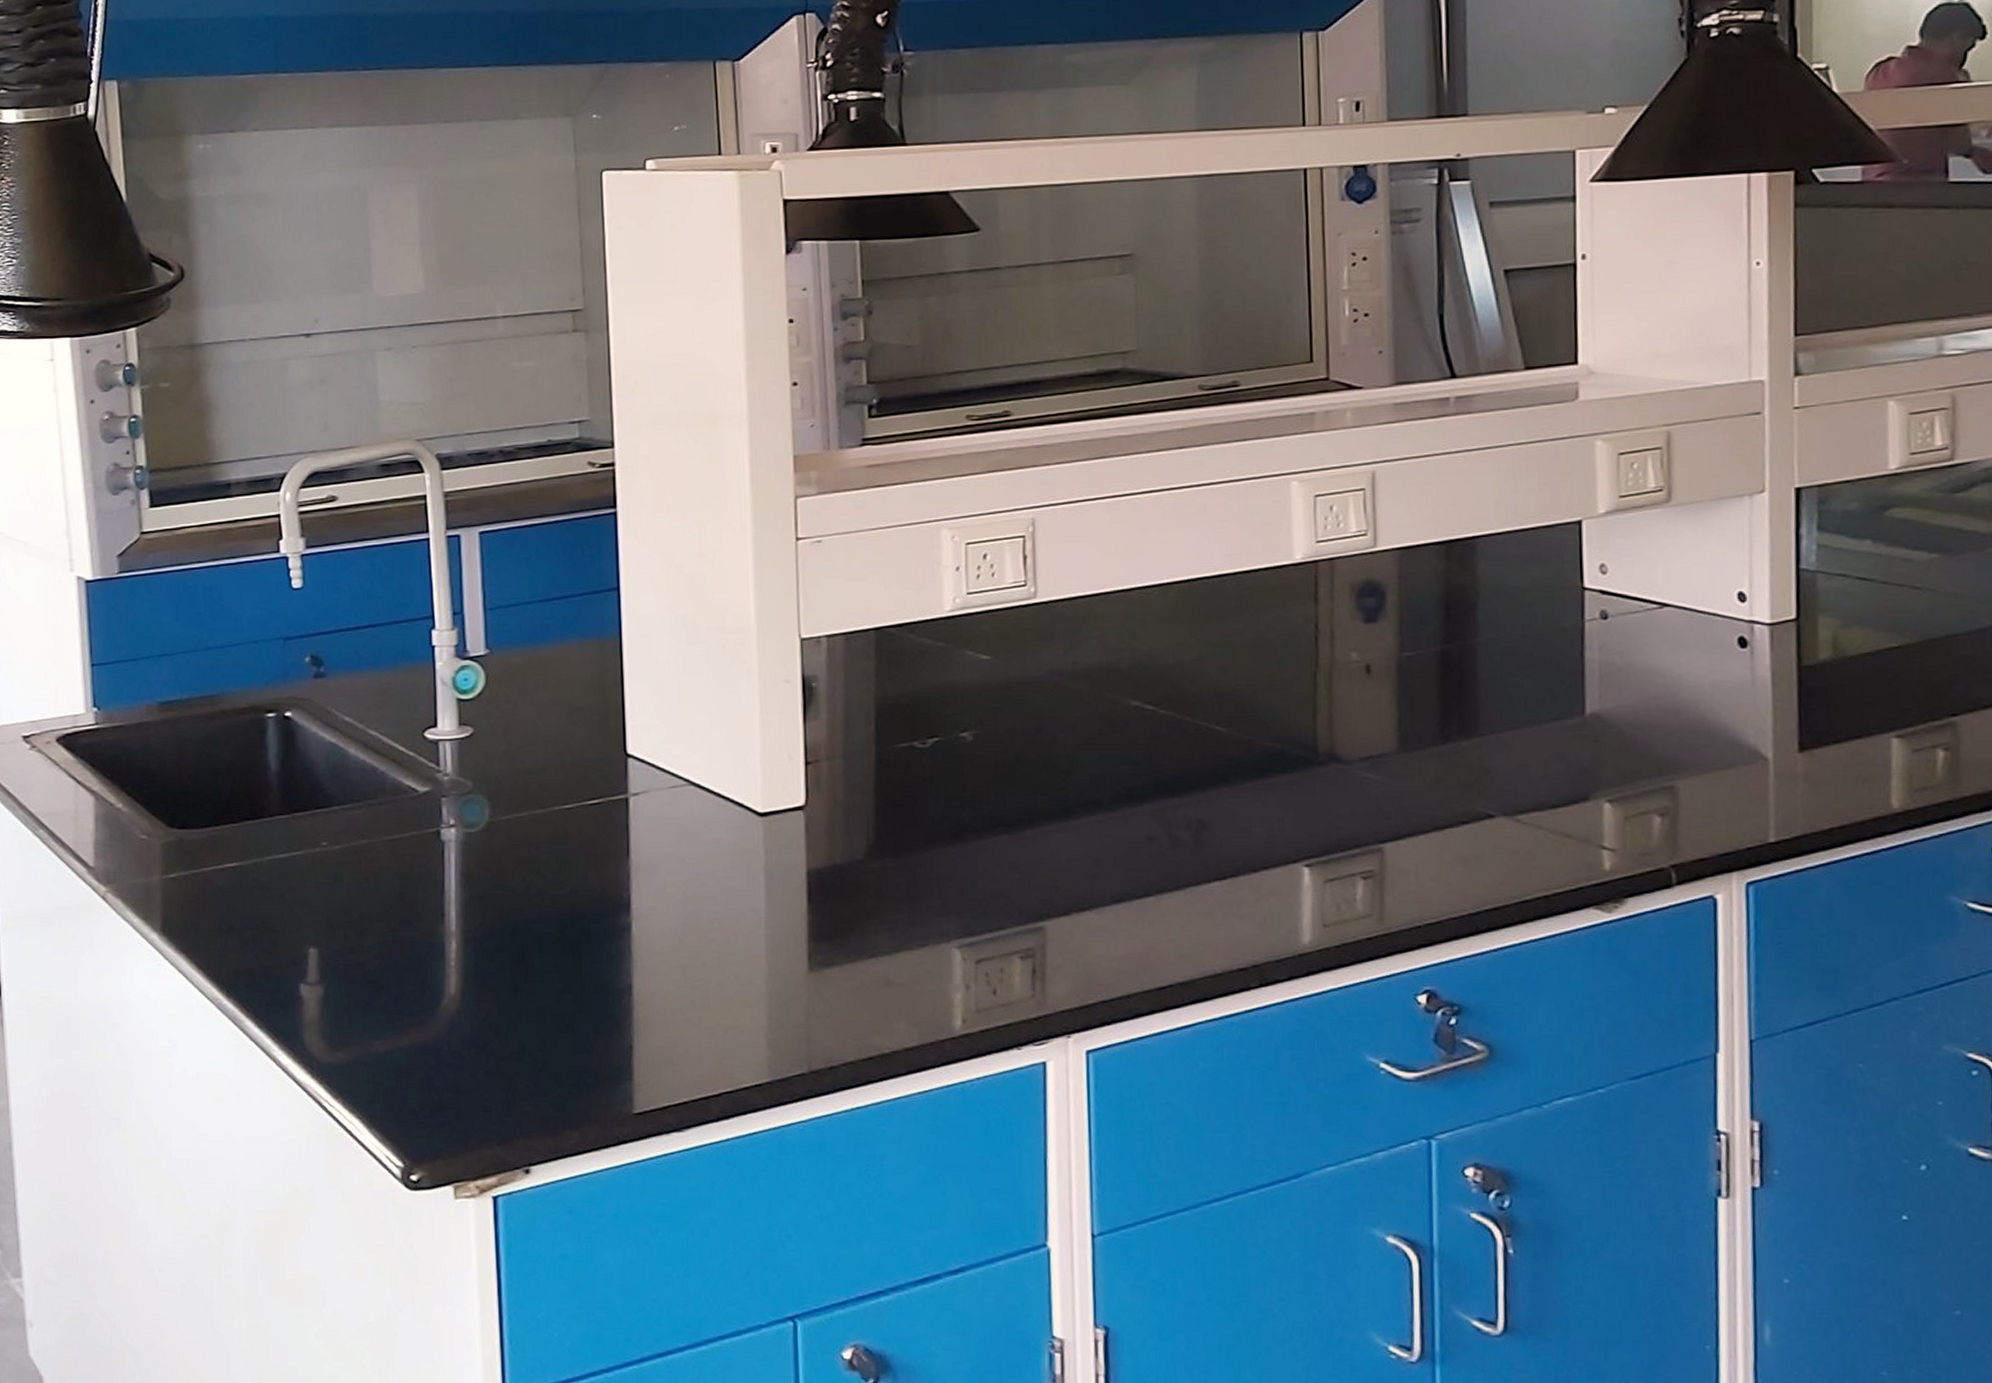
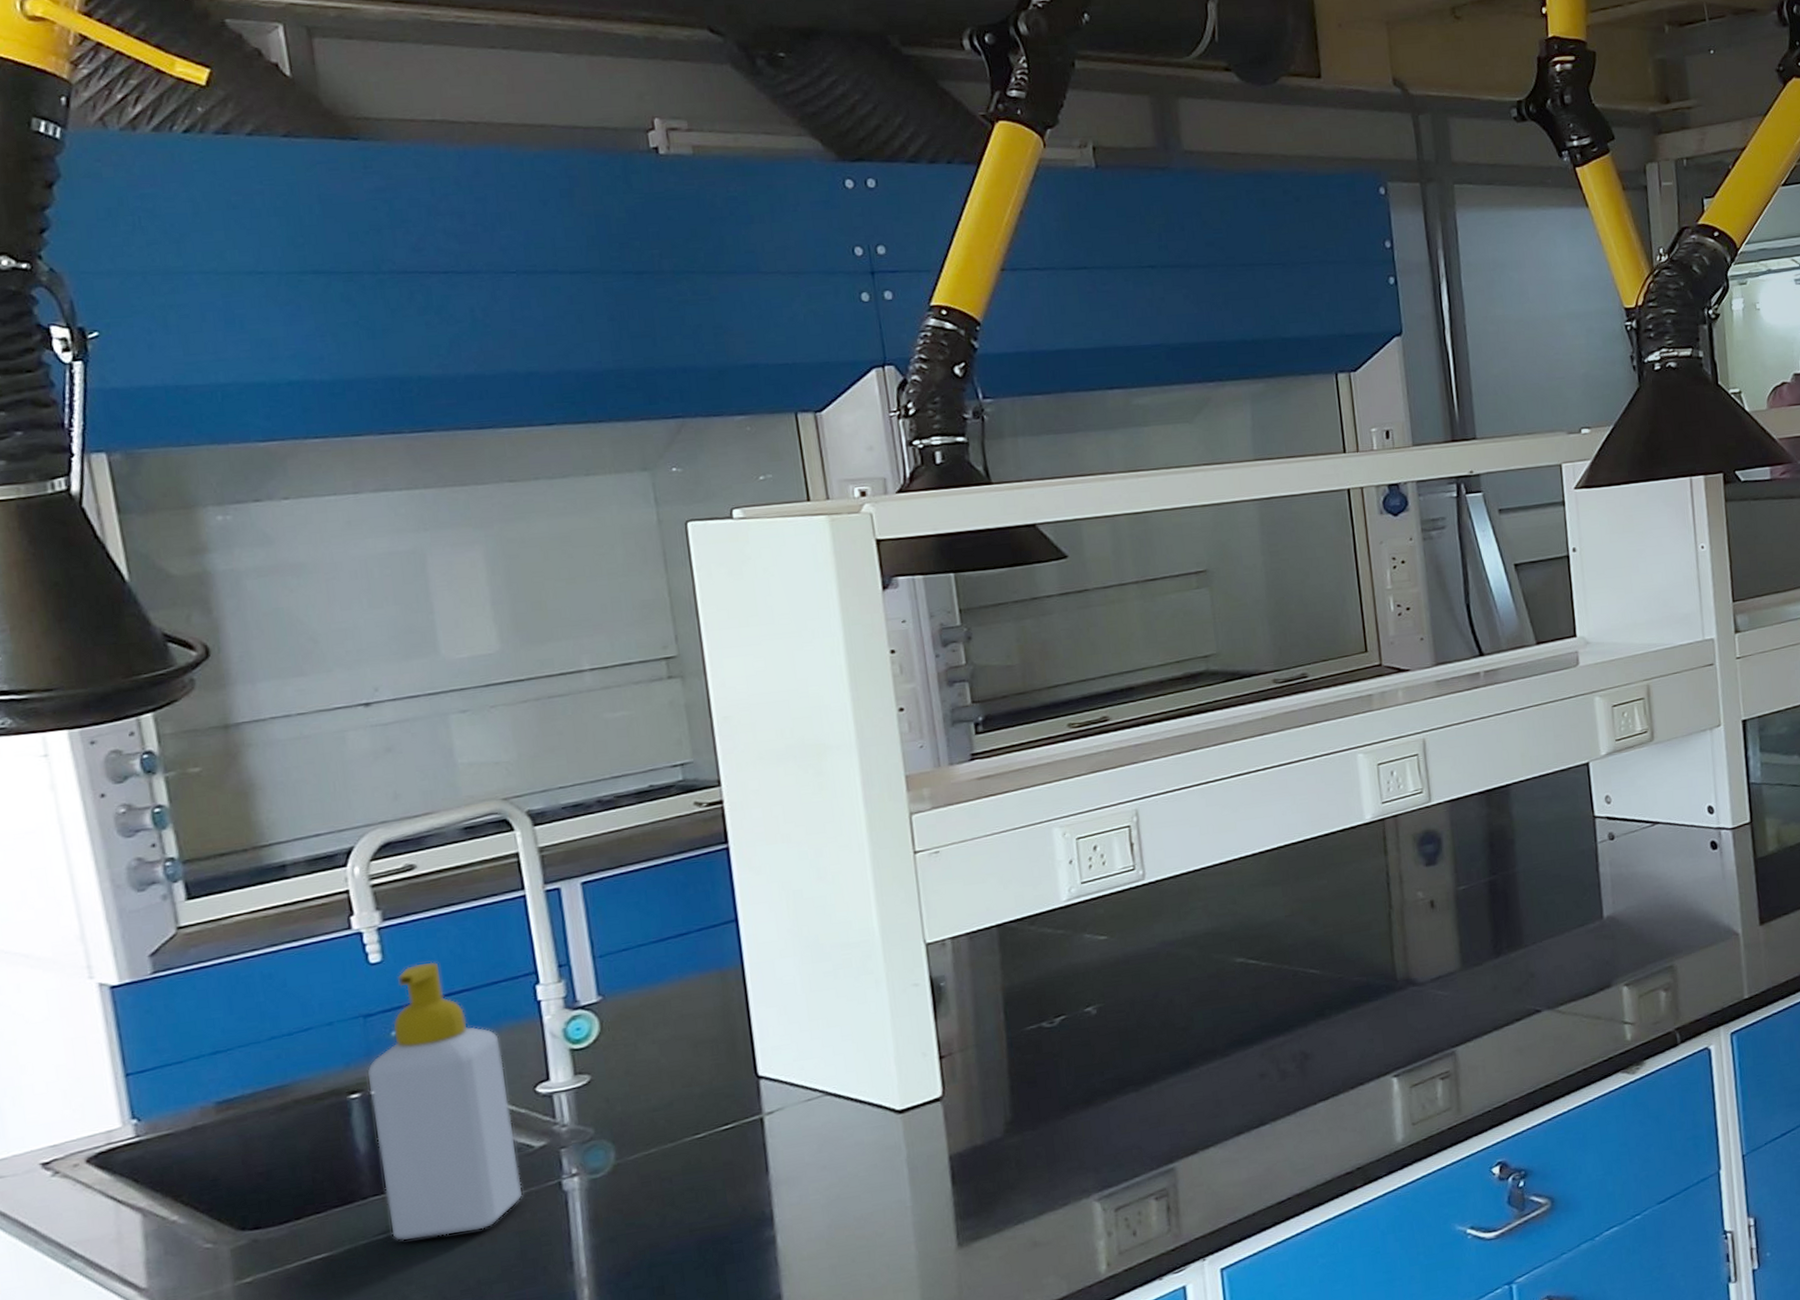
soap bottle: none [283,594,405,865] -> present [368,961,523,1241]

